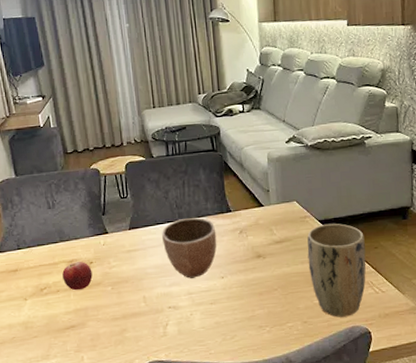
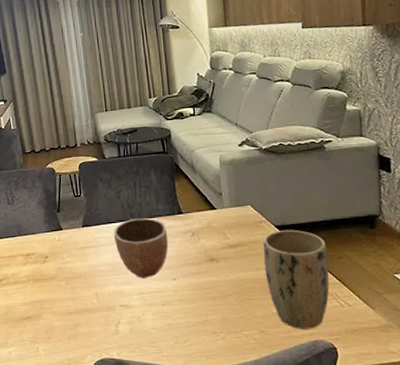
fruit: present [62,261,93,291] -> none [20,255,48,283]

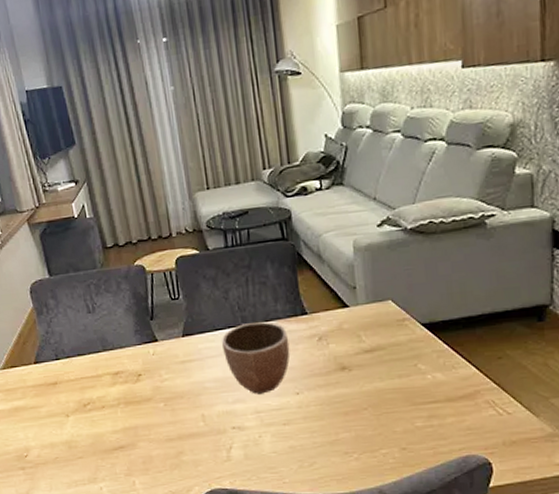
plant pot: present [263,229,330,329] -> none [406,327,486,444]

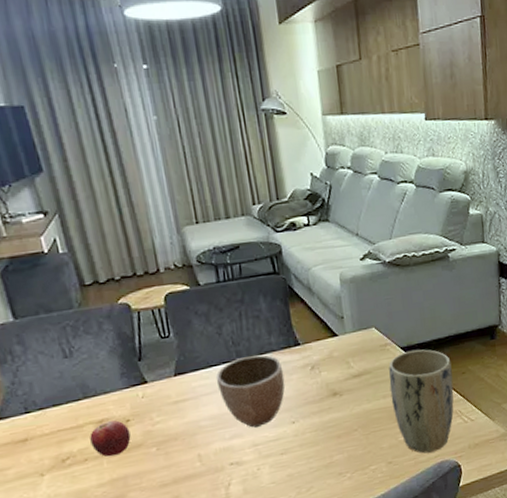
fruit: none [107,373,142,407] -> present [90,419,131,457]
plant pot: none [406,327,486,444] -> present [389,349,454,454]

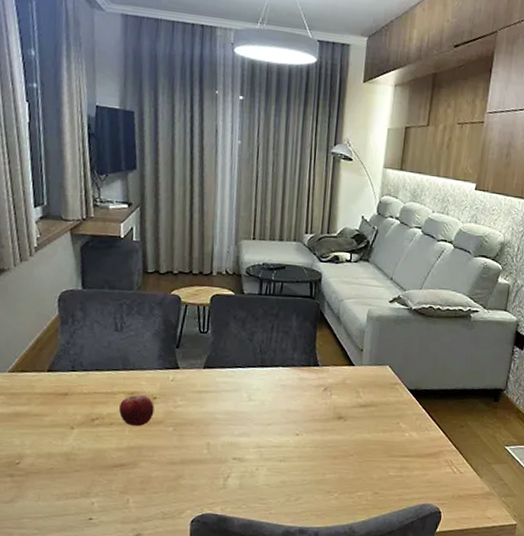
decorative bowl: present [216,354,285,428] -> none [238,365,299,431]
plant pot: present [389,349,454,454] -> none [389,394,453,493]

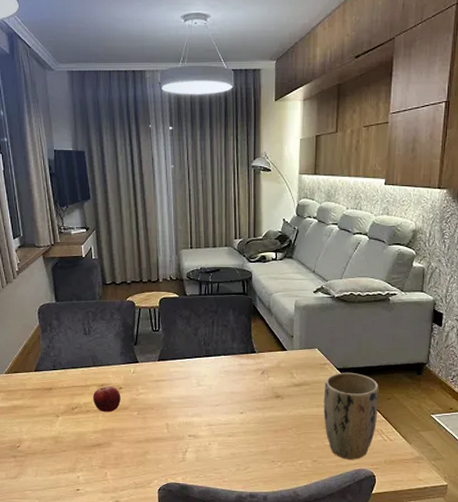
plant pot: none [389,394,453,493] -> present [323,372,379,460]

